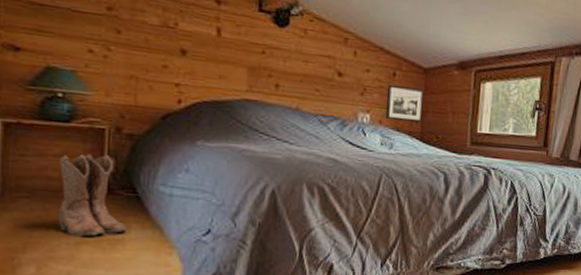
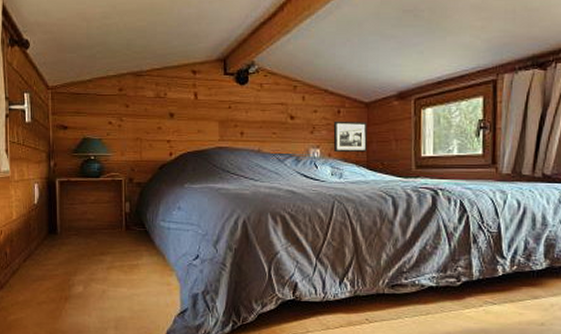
boots: present [57,154,126,237] -> none [95,200,139,263]

